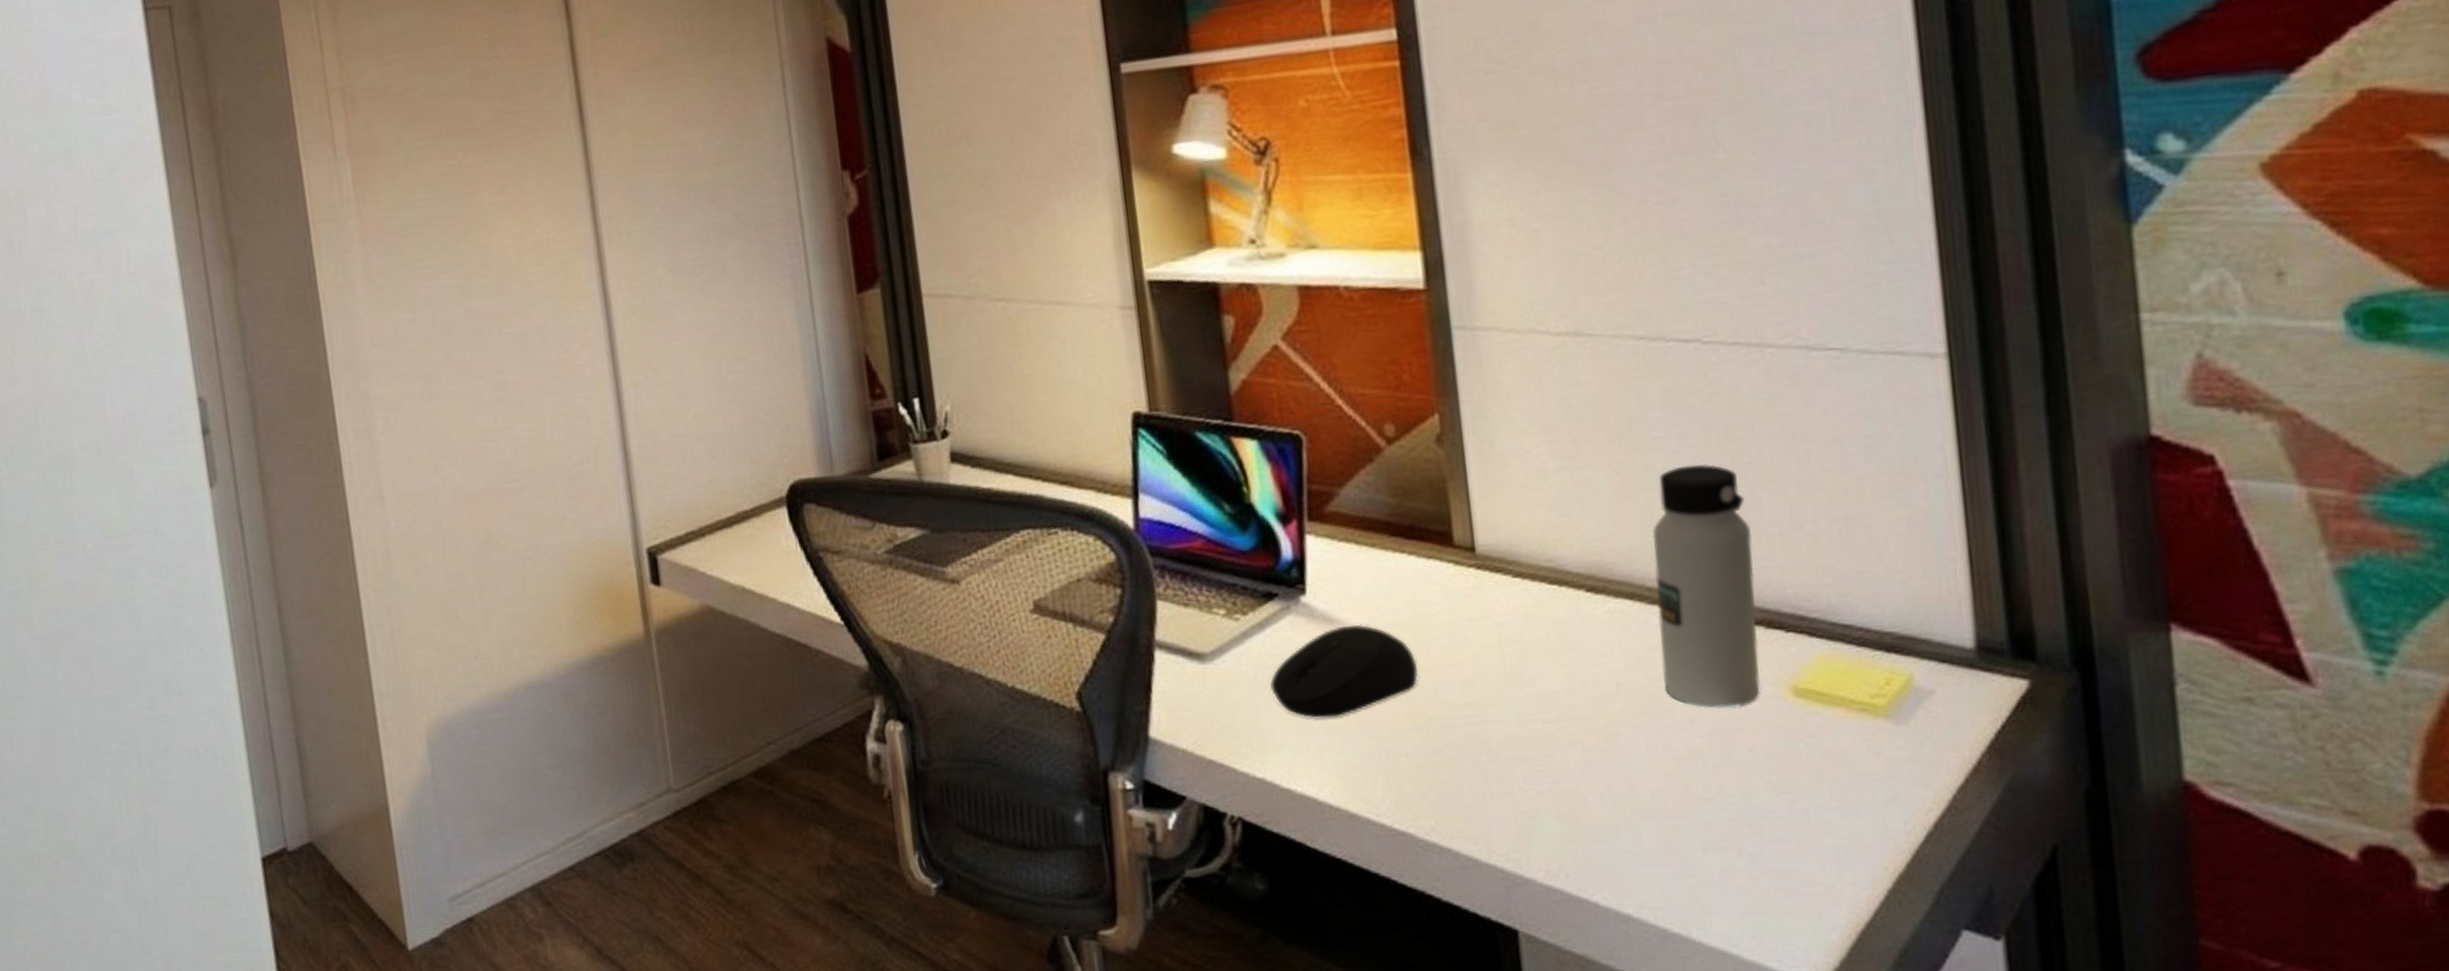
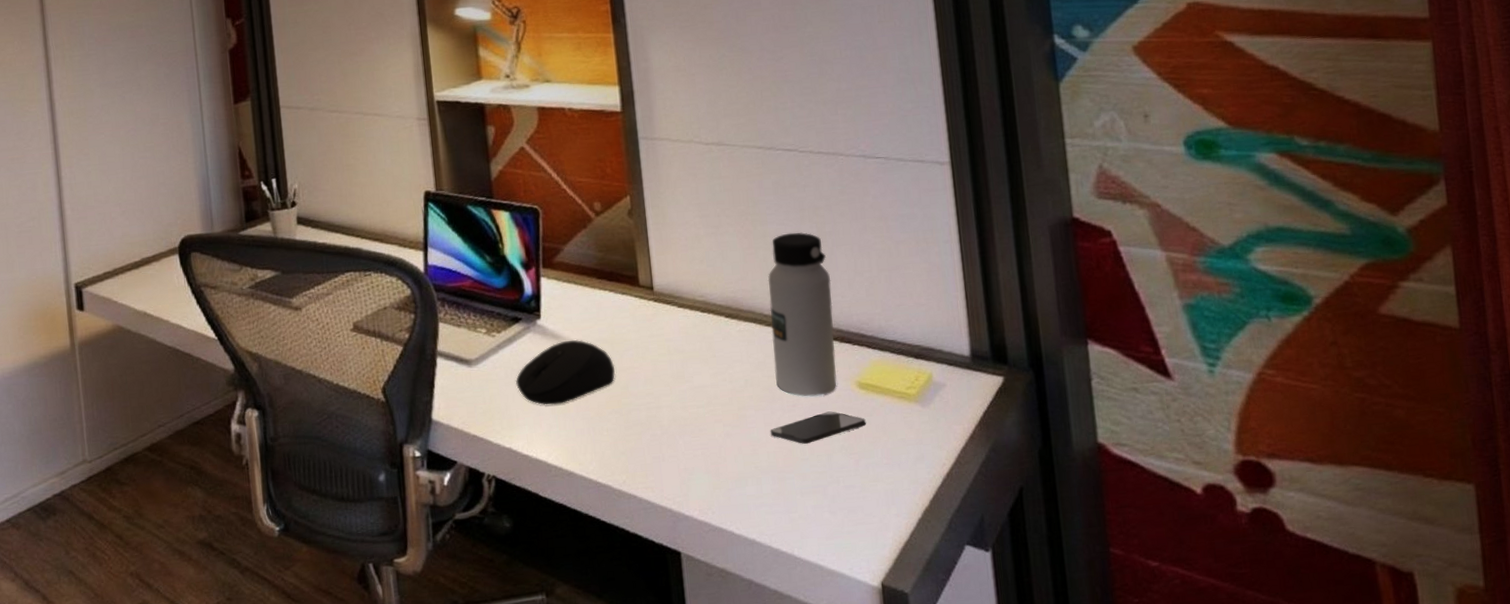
phone: none [1655,730,1806,778] -> present [770,411,866,444]

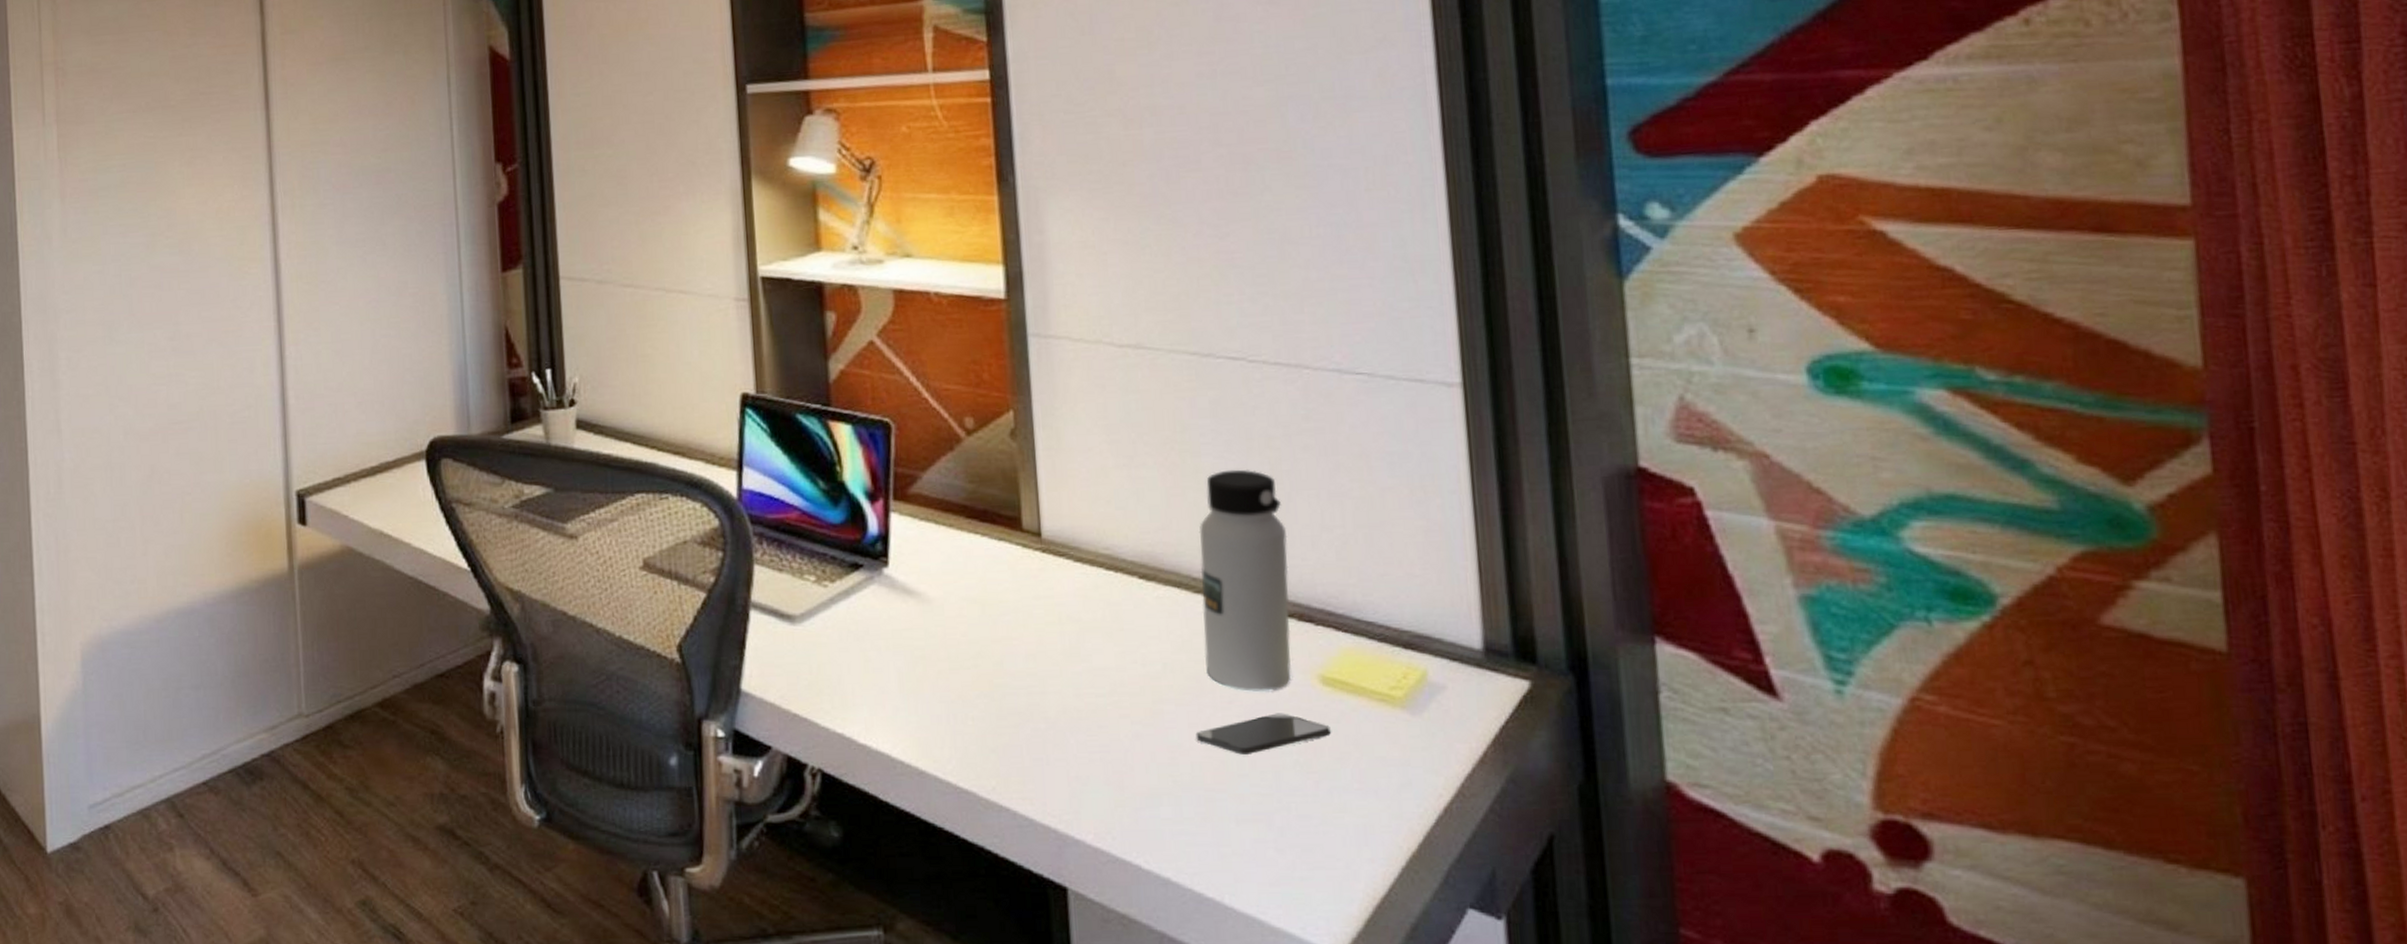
computer mouse: present [515,339,616,405] -> none [852,596,987,681]

